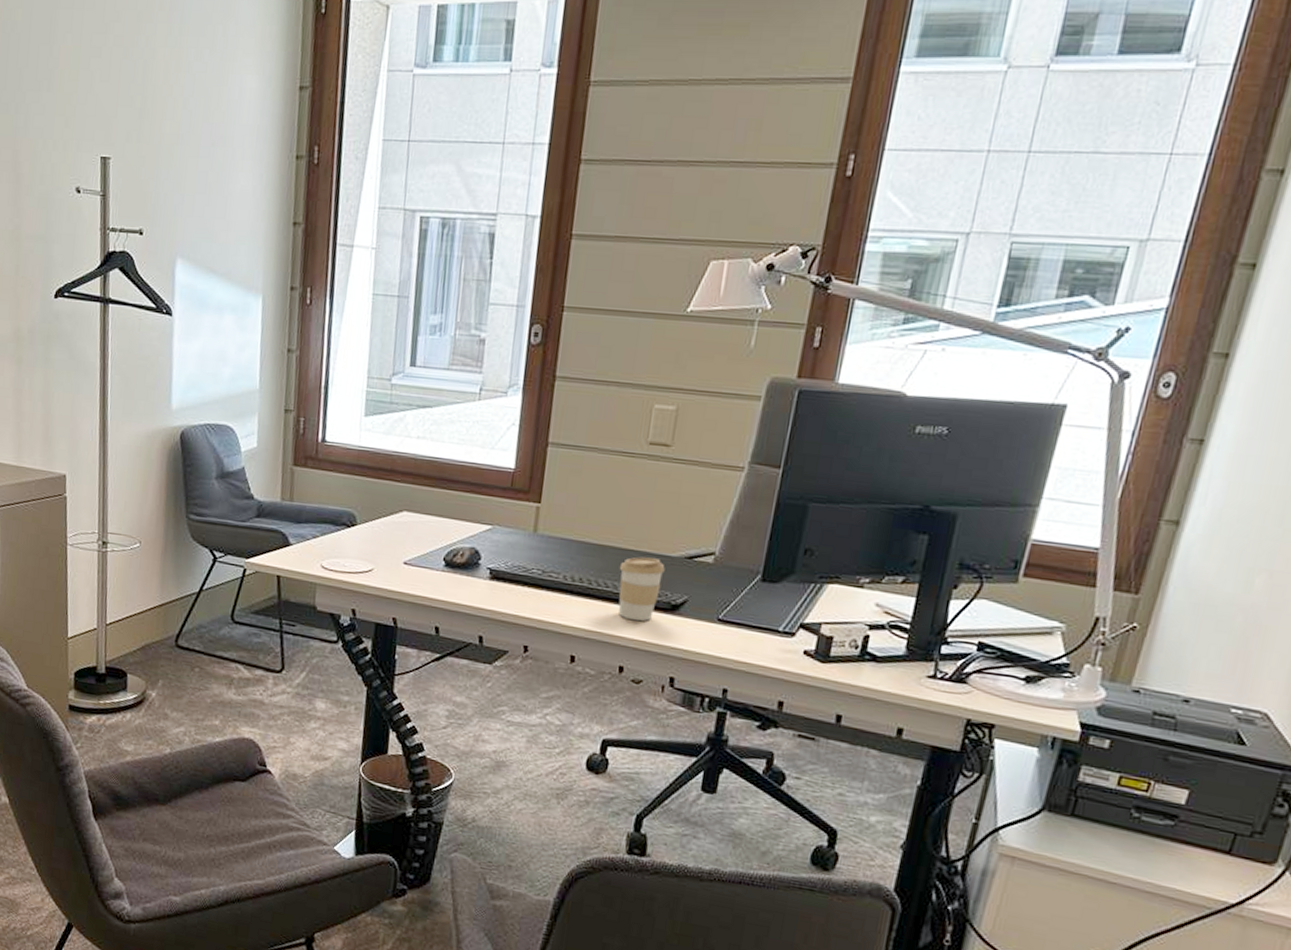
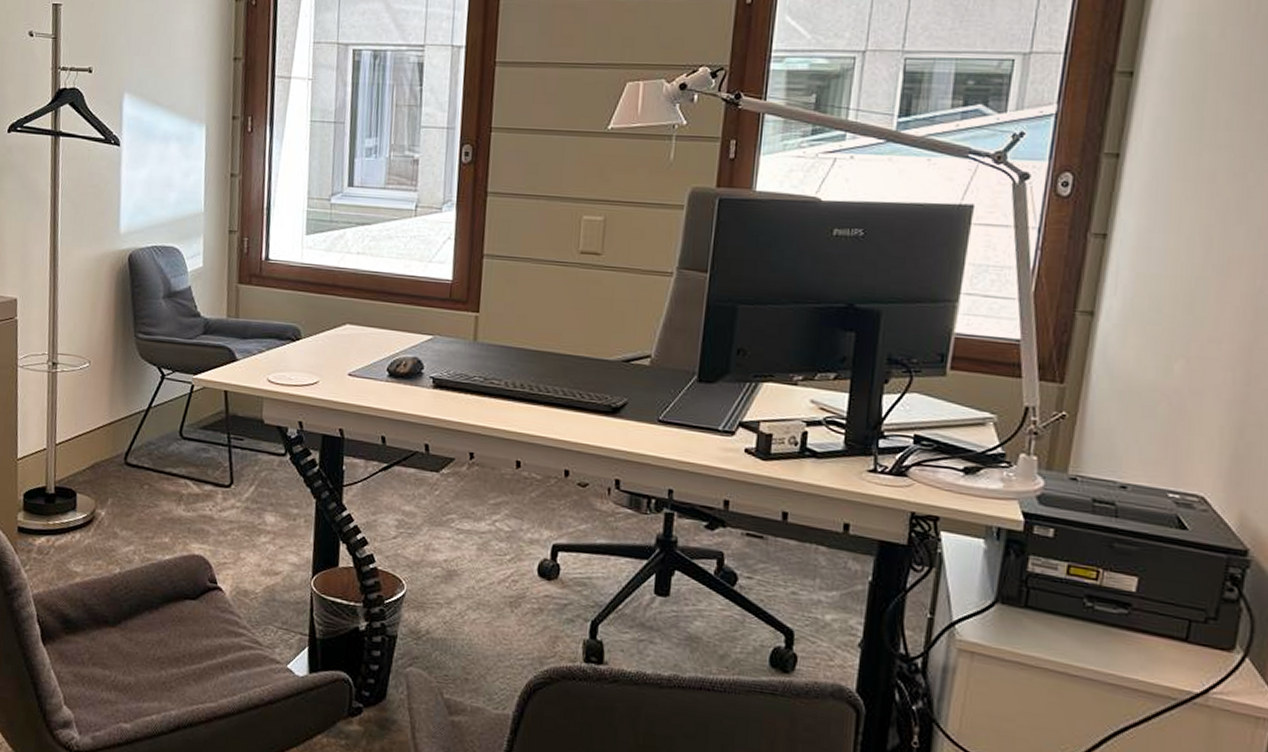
coffee cup: present [618,556,665,621] -> none [559,361,603,425]

